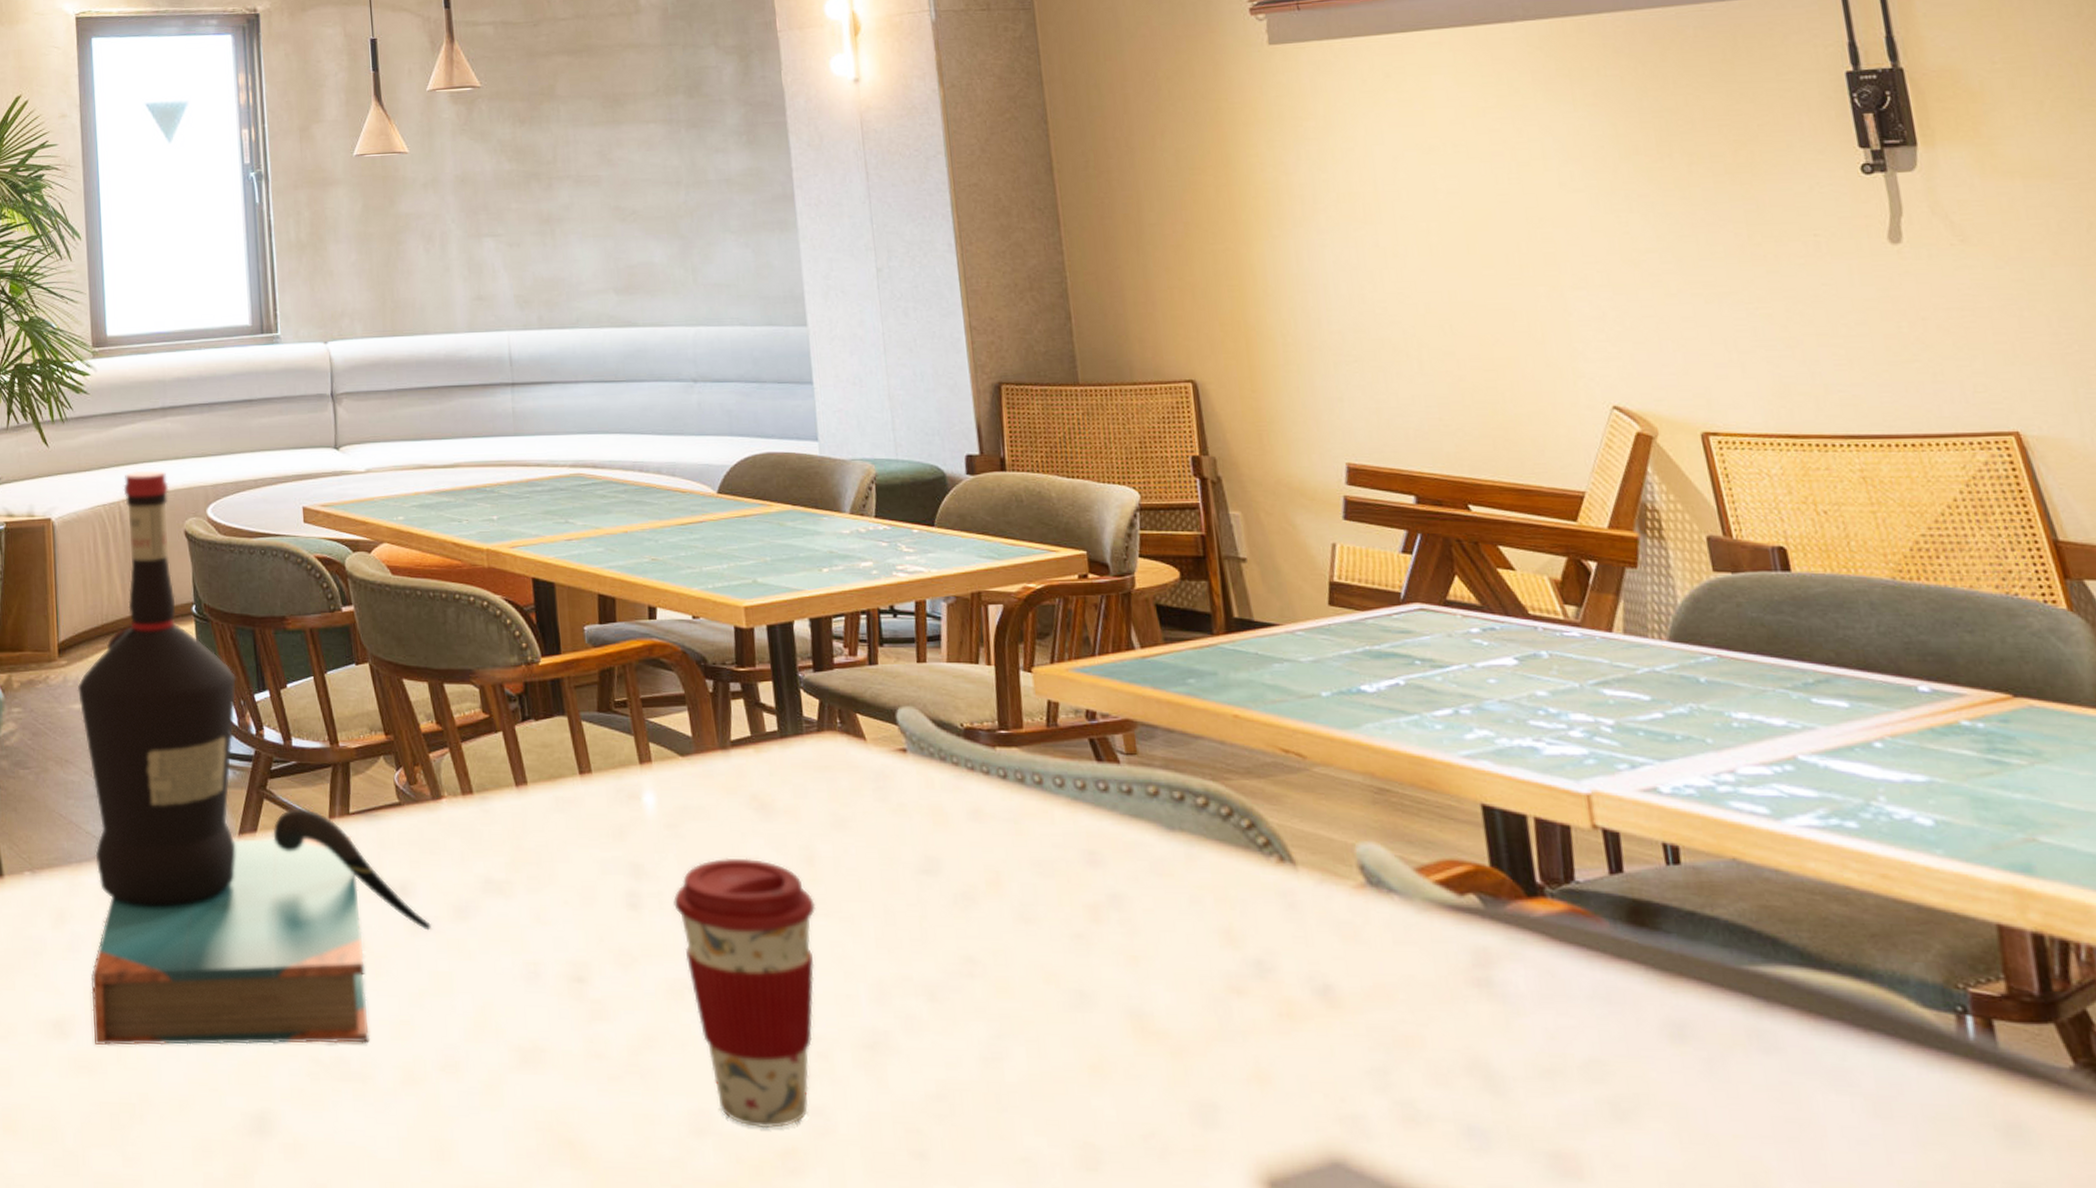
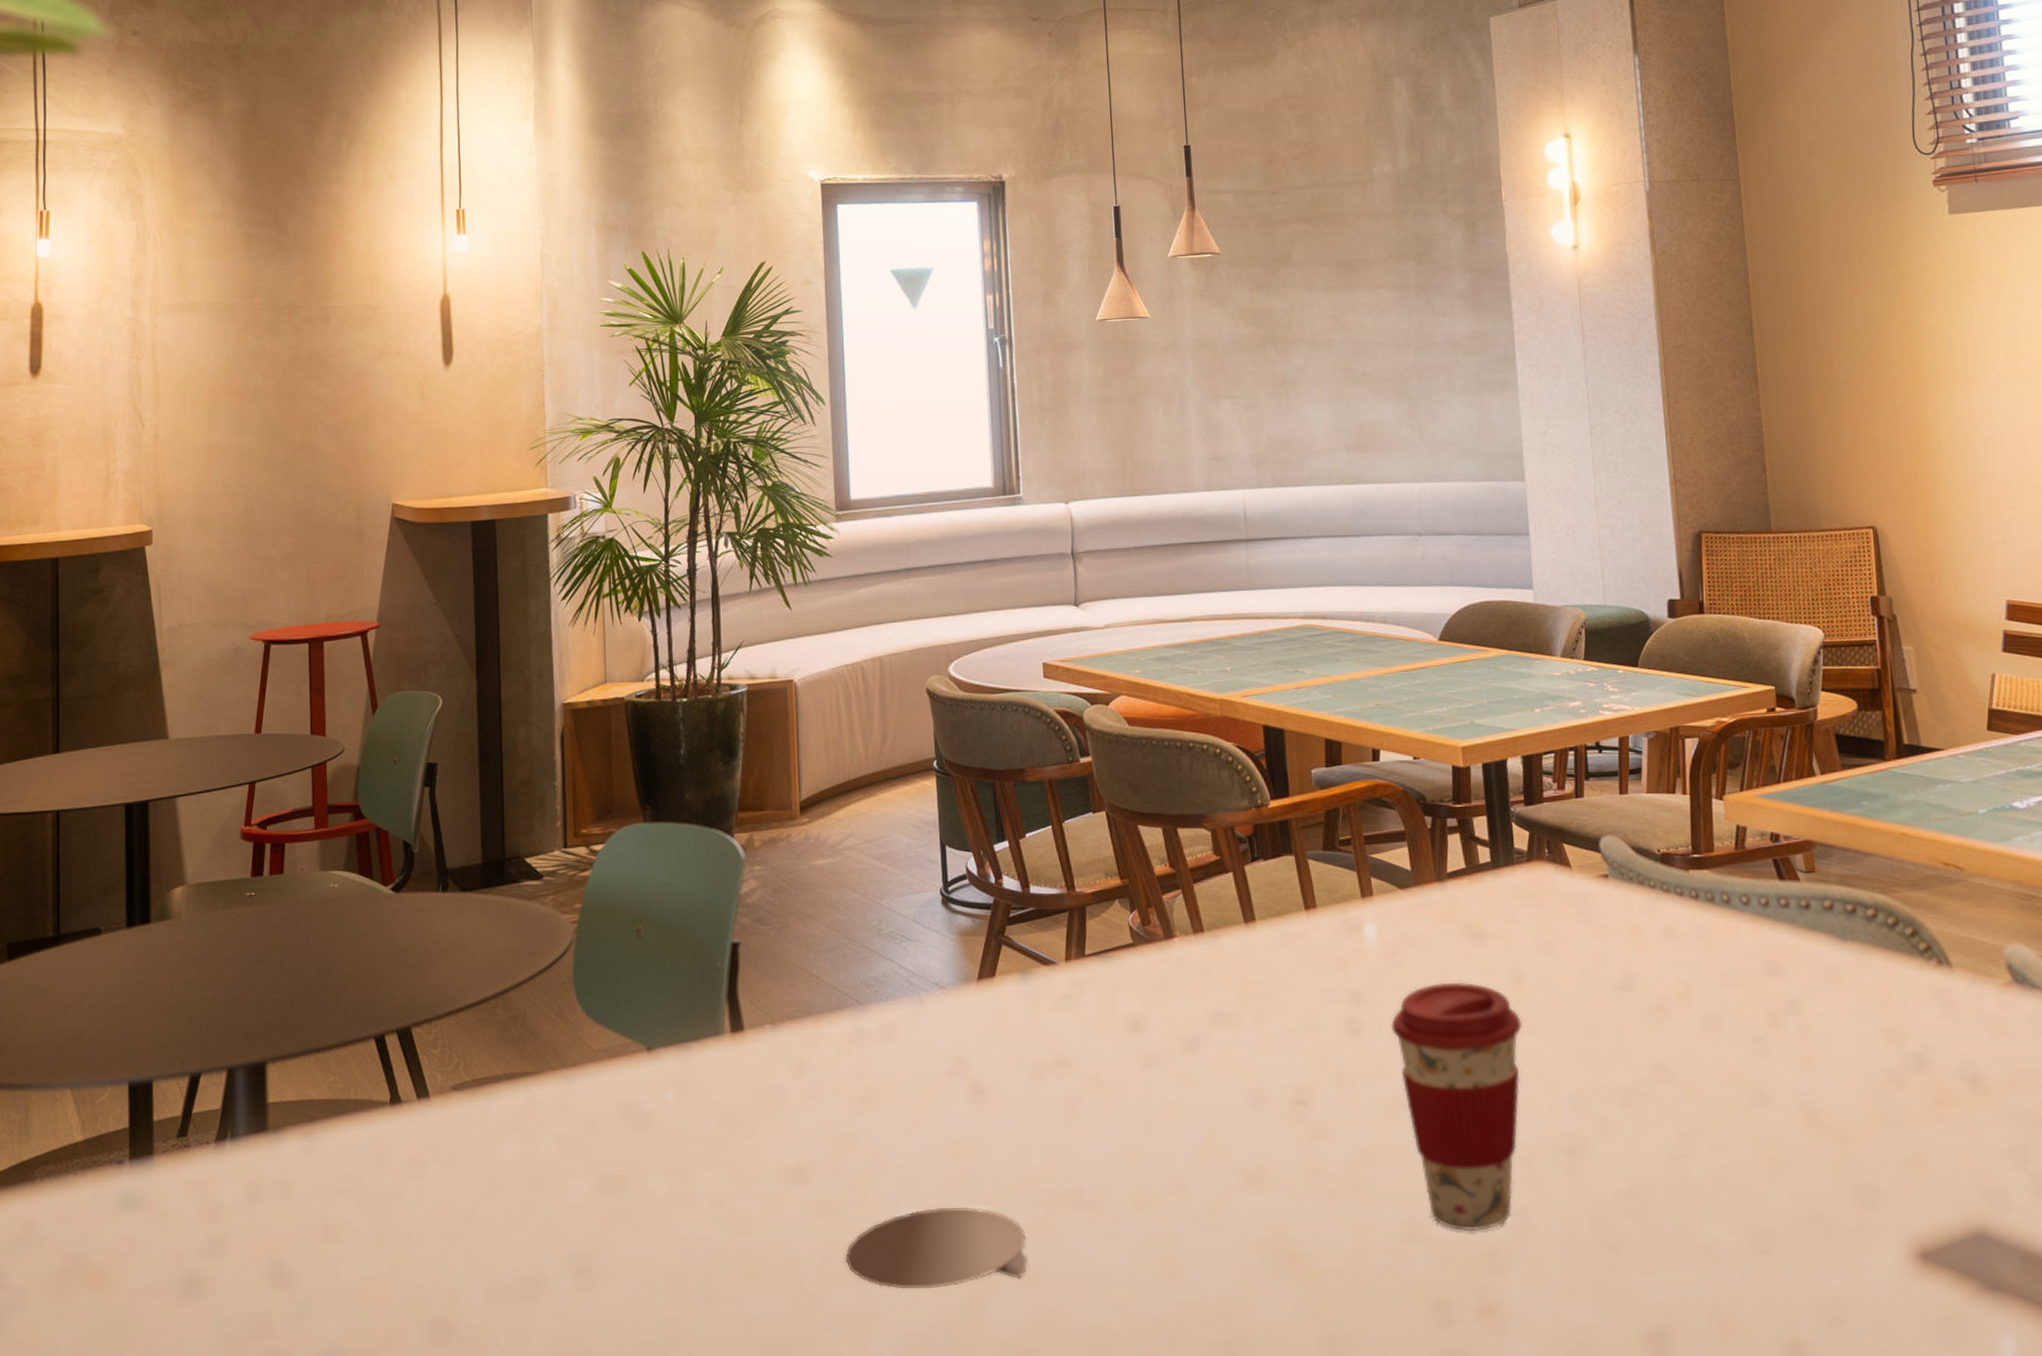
bottle: present [77,470,431,1046] -> none [818,630,1162,1188]
coaster: none [106,1070,294,1157] -> present [845,1207,1028,1289]

